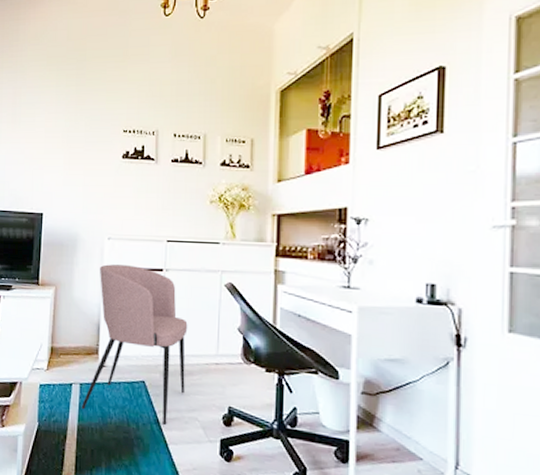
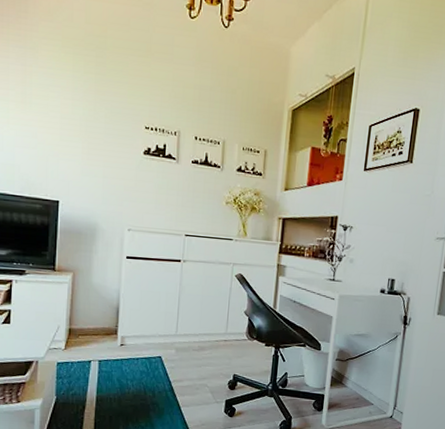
armchair: present [81,264,188,426] -> none [100,253,202,393]

